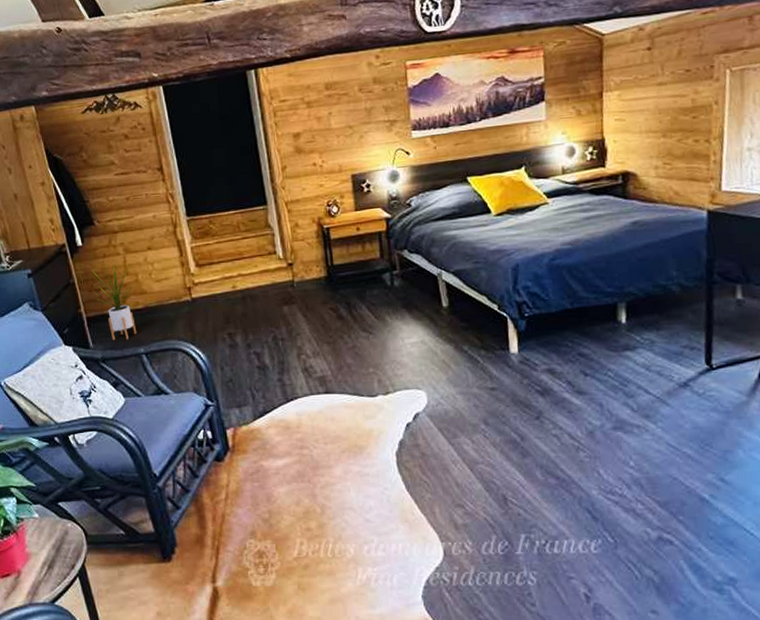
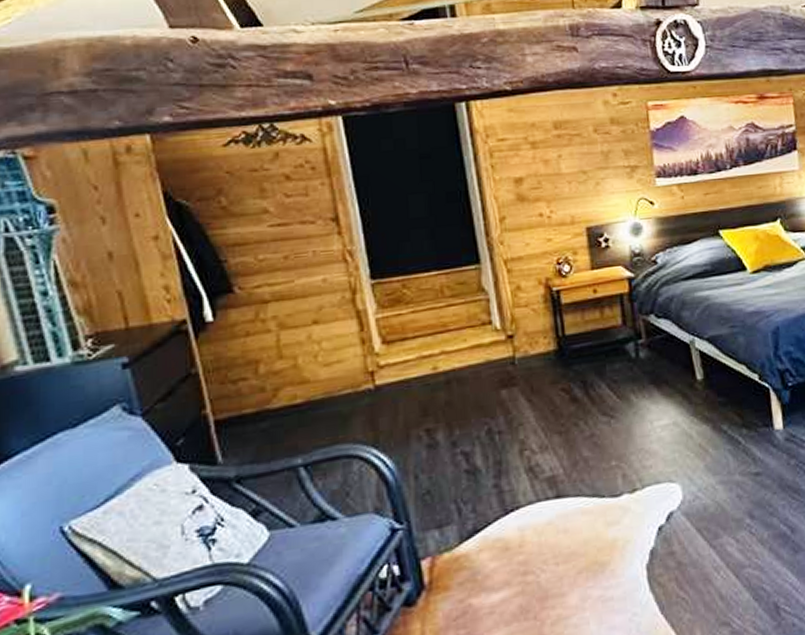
house plant: present [90,261,137,340] -> none [224,340,293,450]

